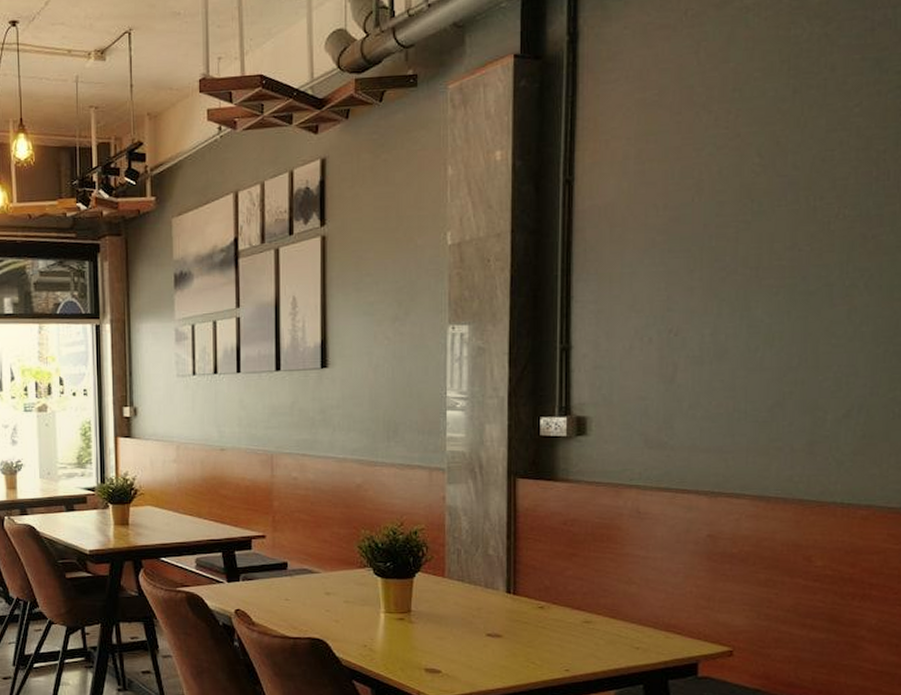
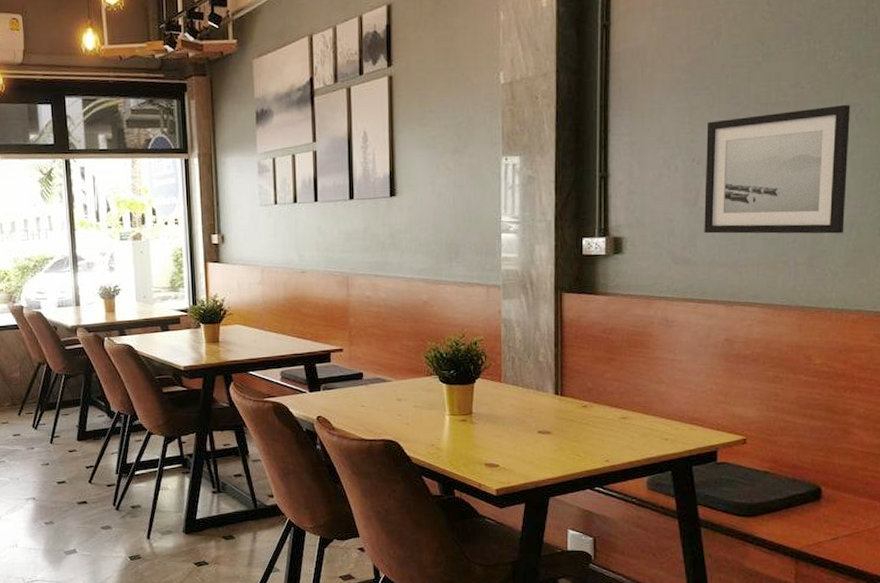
wall art: none [683,270,858,417] -> present [704,105,851,234]

